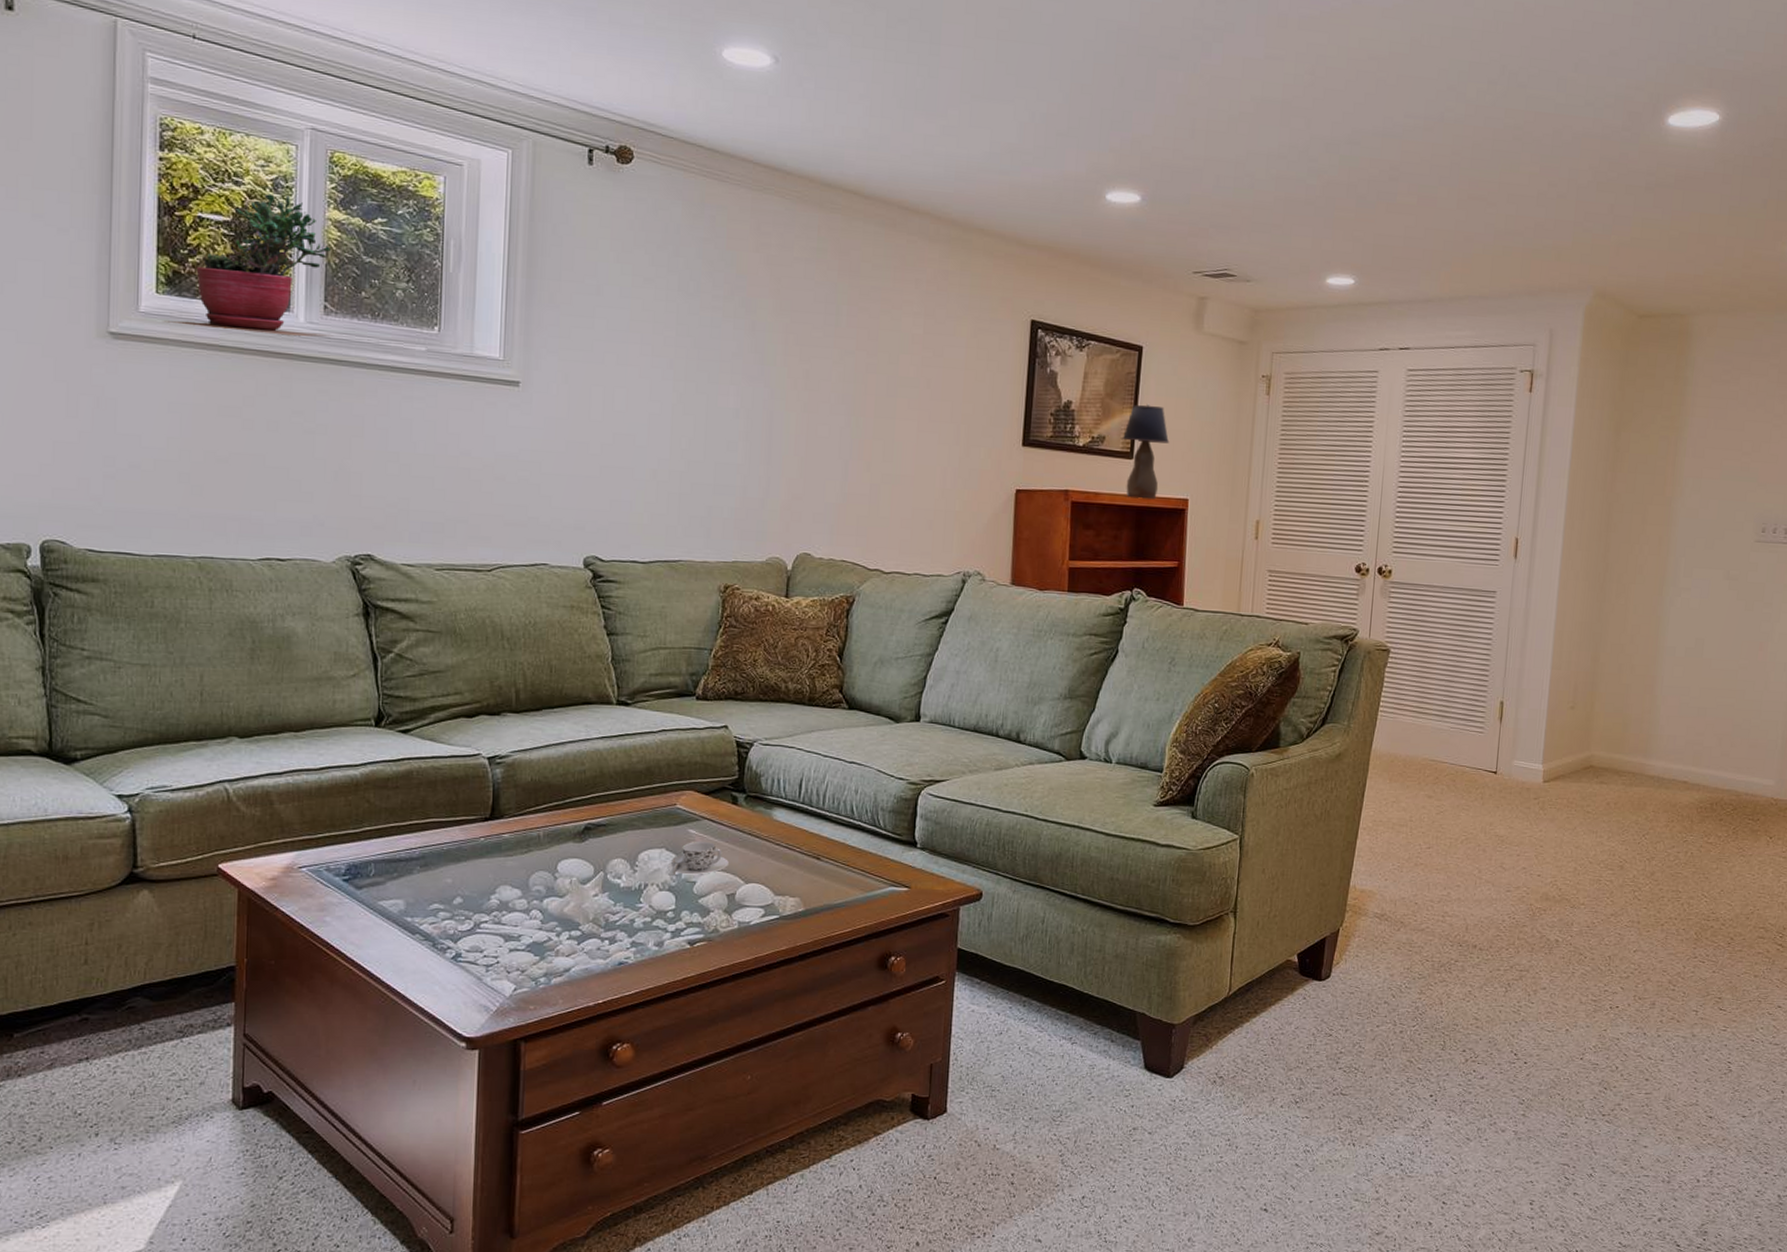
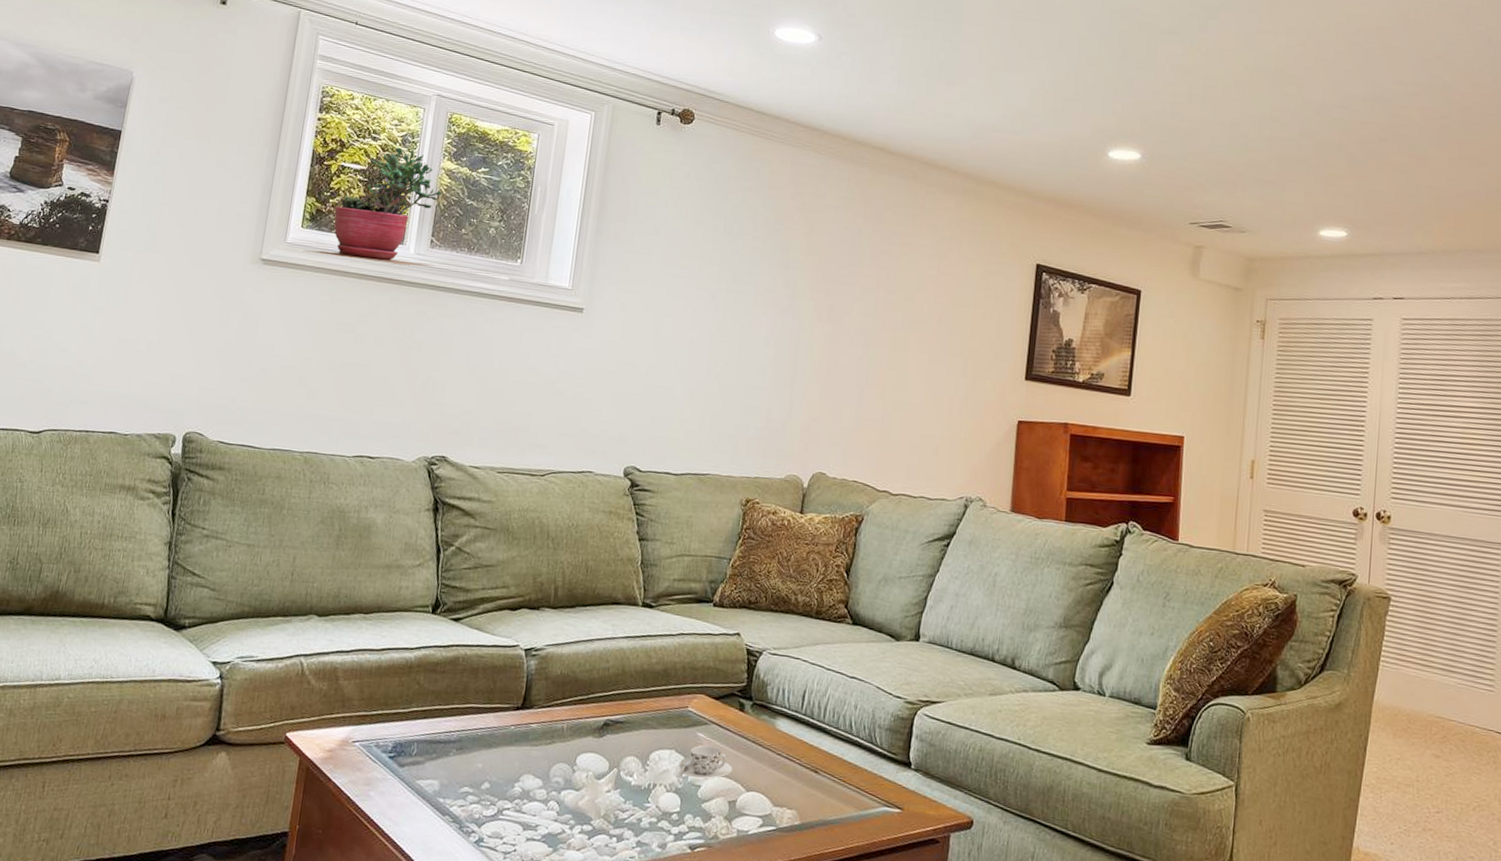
table lamp: present [1122,403,1170,500] -> none [1120,344,1166,436]

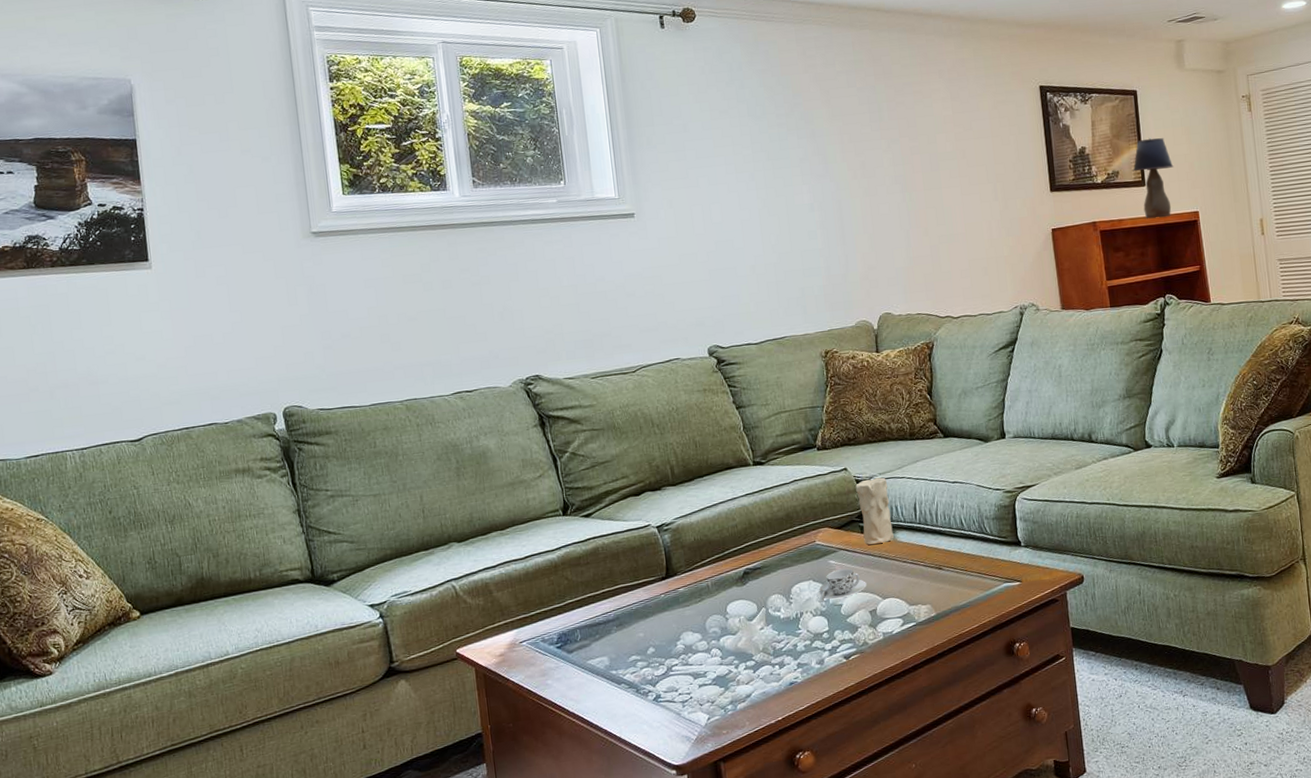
succulent plant: present [304,147,441,267] -> none [351,97,484,217]
candle: none [740,651,780,727] -> present [855,477,895,545]
table lamp: none [1120,344,1166,436] -> present [1133,137,1174,219]

